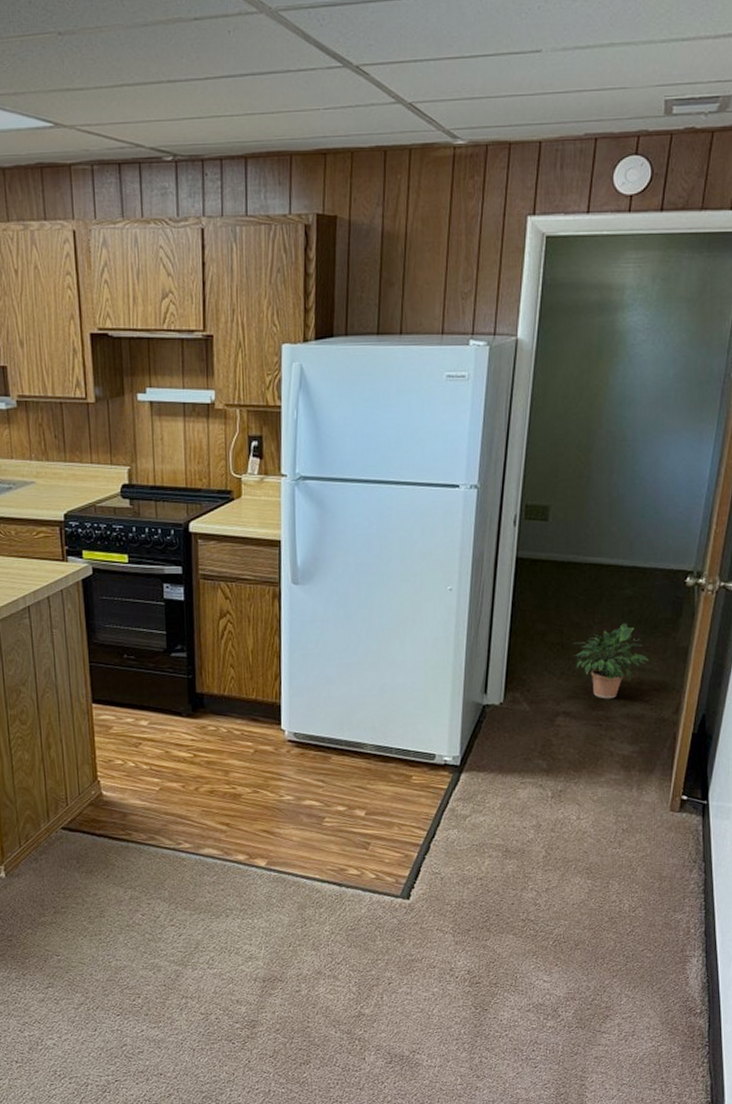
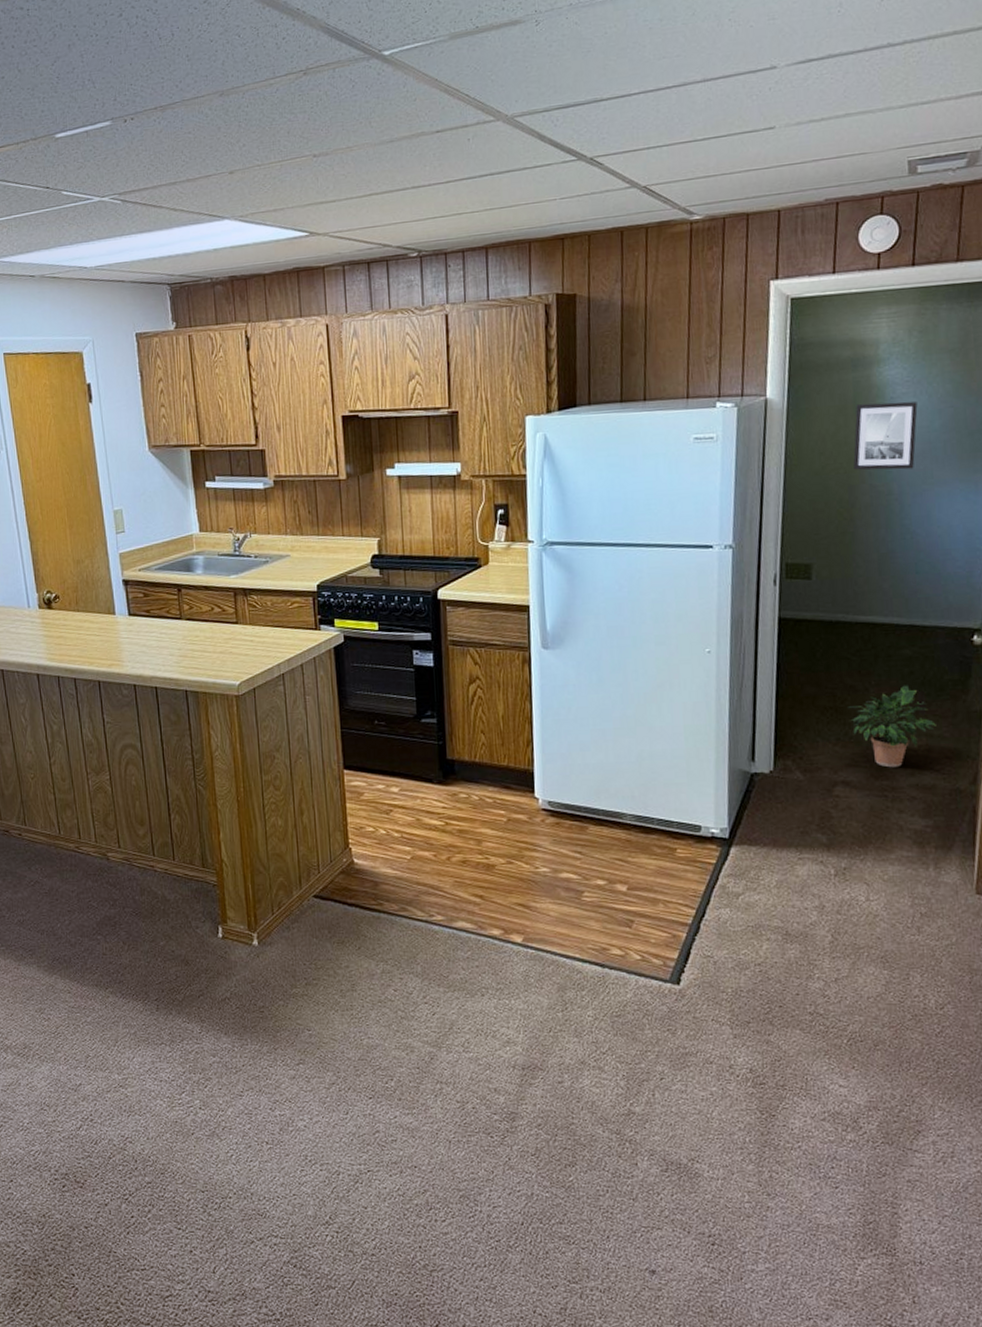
wall art: none [593,349,655,417] -> present [853,402,918,470]

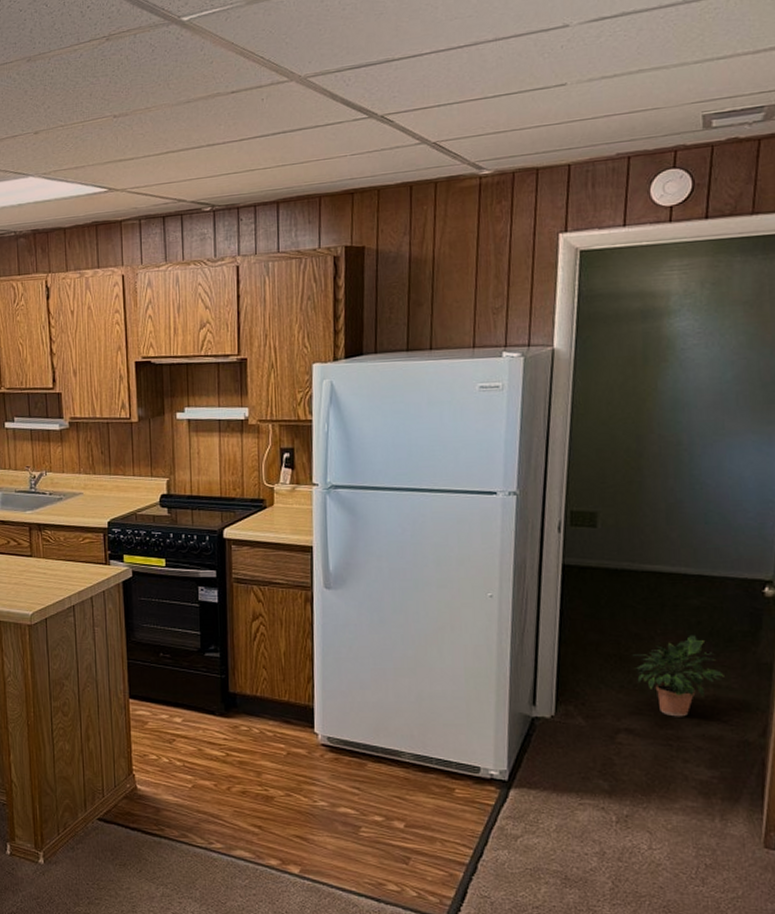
wall art: present [853,402,918,470] -> none [641,353,709,421]

